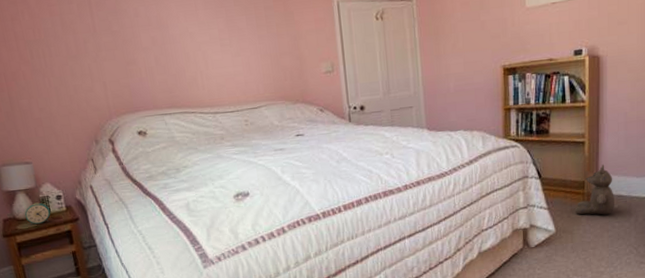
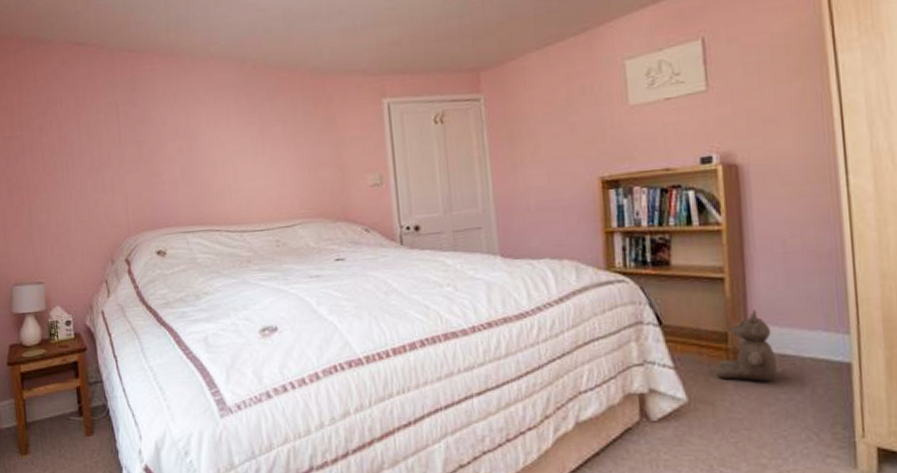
alarm clock: present [24,202,51,226] -> none [31,328,59,354]

